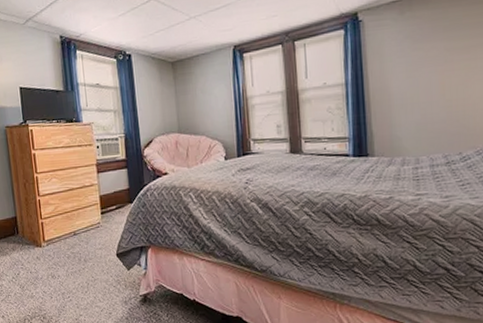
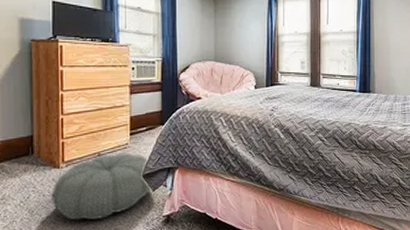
pouf: none [37,232,128,297] -> present [51,152,153,221]

